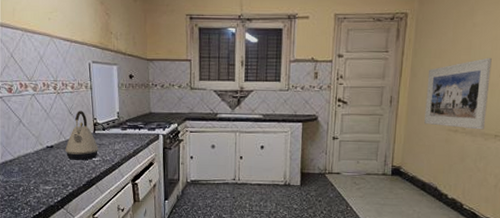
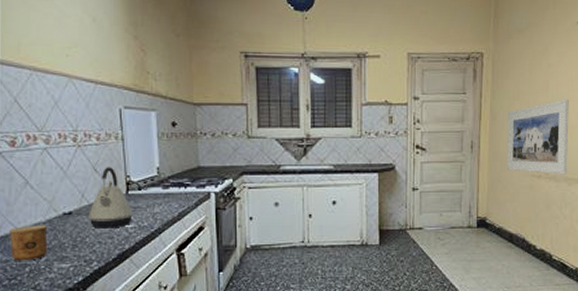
cup: none [8,155,36,182] -> present [8,225,48,261]

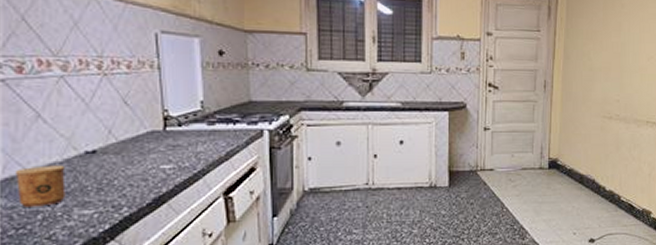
kettle: present [88,167,133,229] -> none [117,99,171,170]
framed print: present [507,99,569,174] -> none [580,40,640,116]

